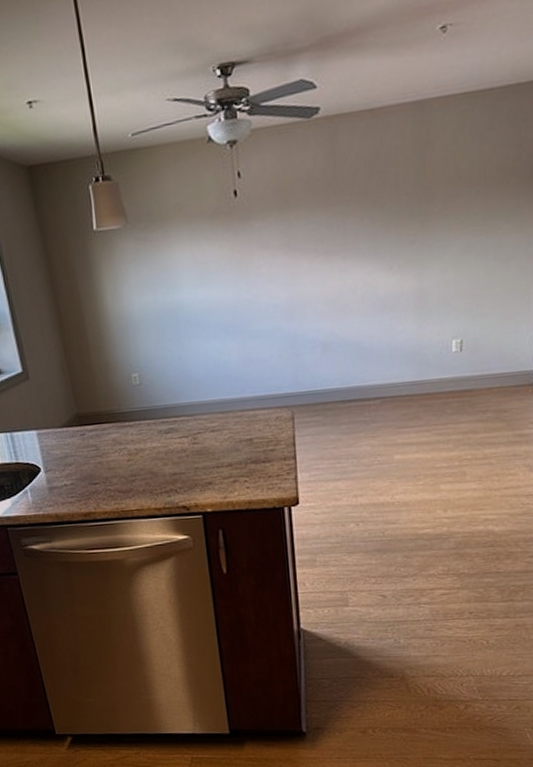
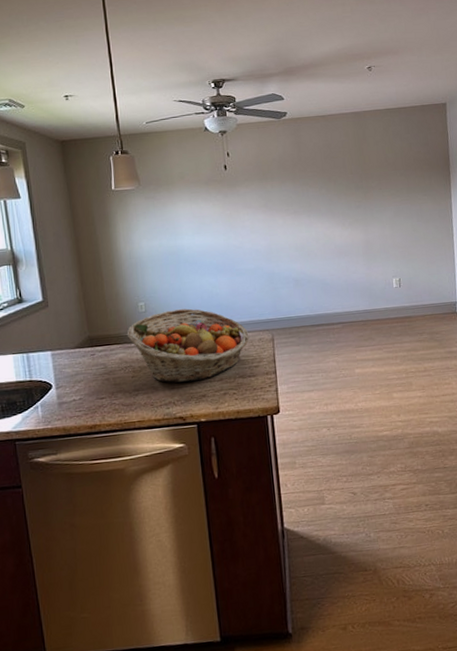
fruit basket: none [119,380,264,469] -> present [127,308,250,383]

